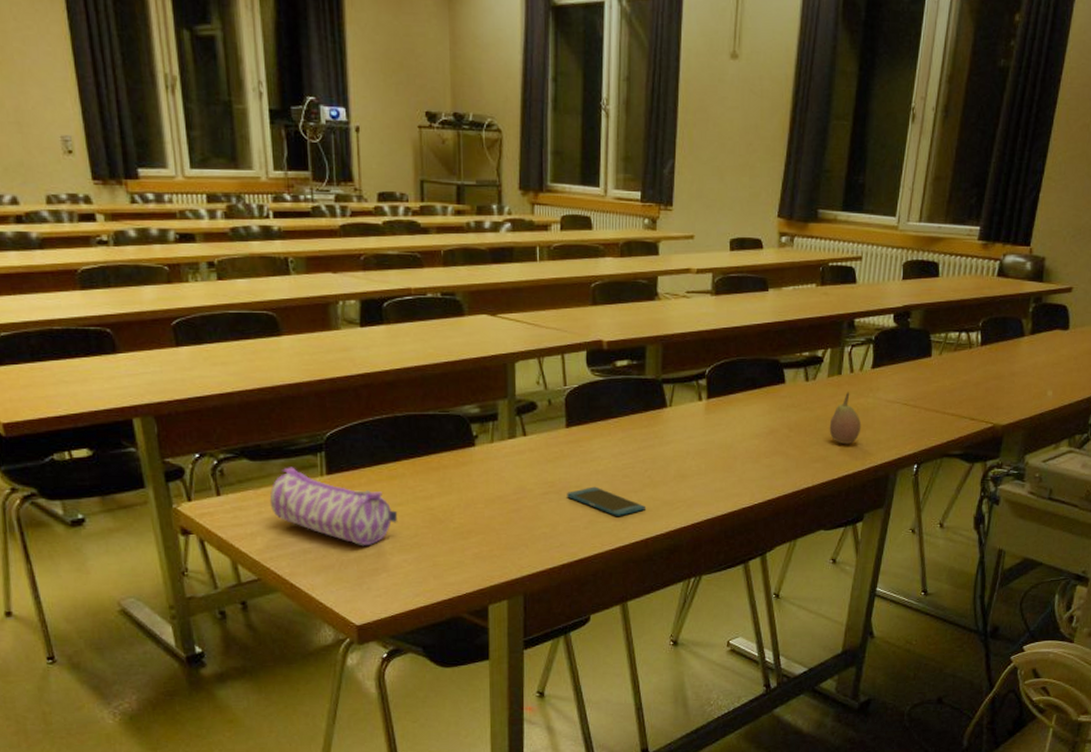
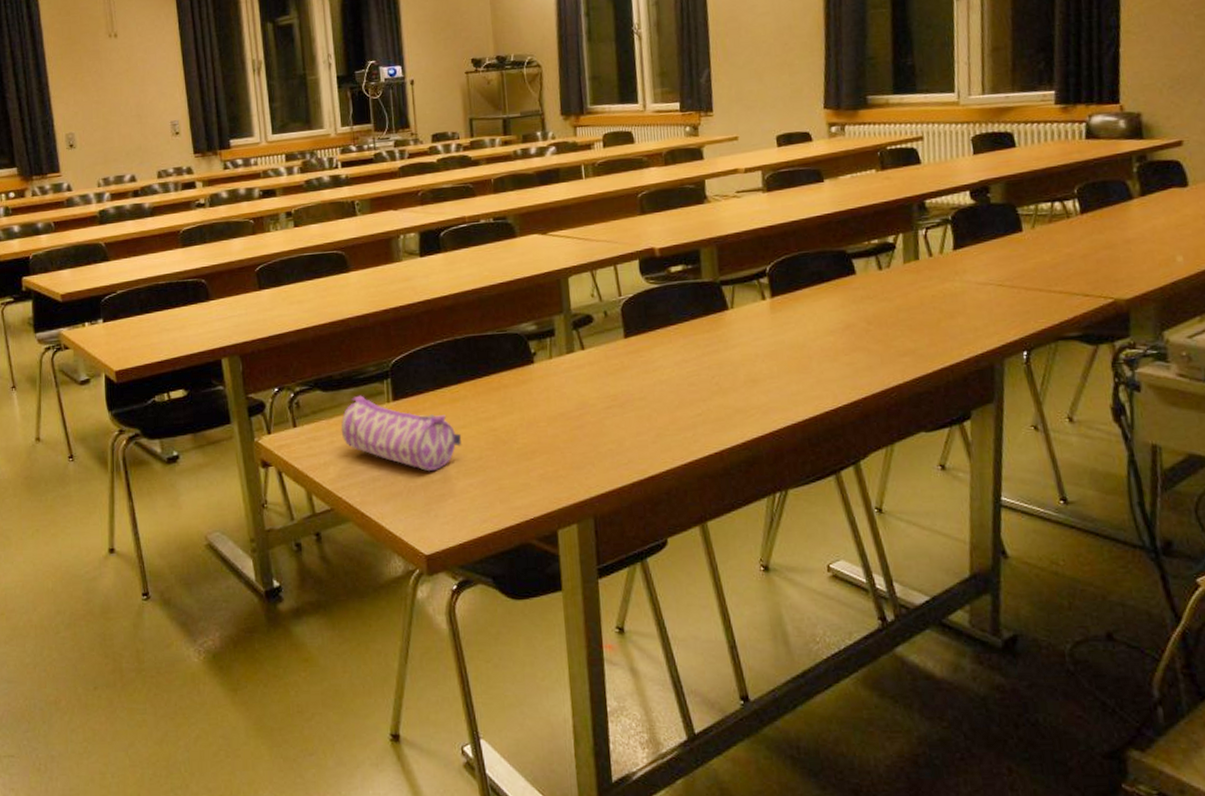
smartphone: present [567,486,647,516] -> none [631,397,718,428]
fruit: present [829,392,862,444] -> none [913,277,952,334]

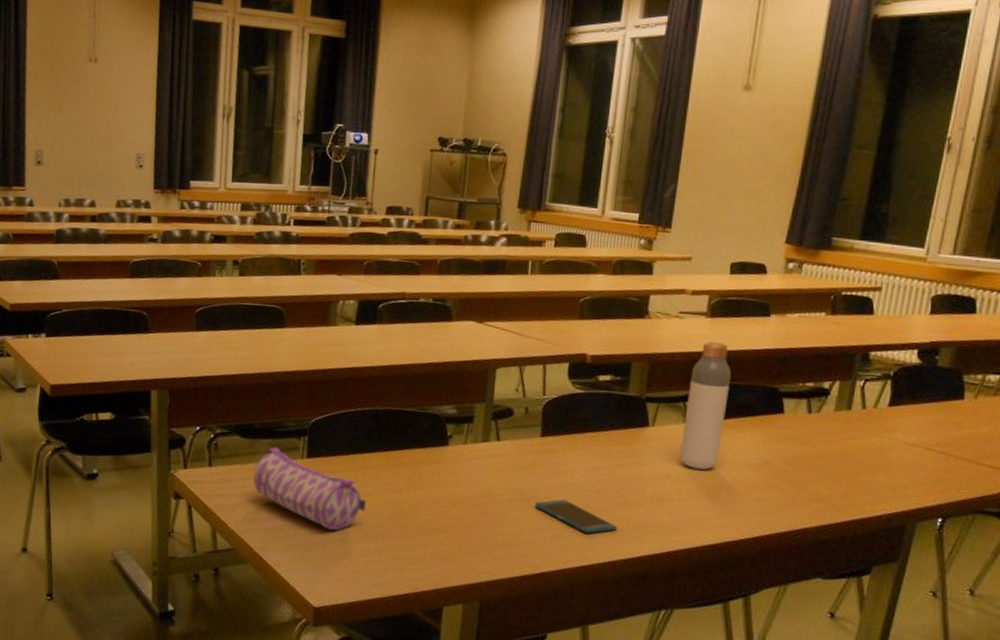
smartphone: none [631,397,718,428] -> present [535,499,618,534]
bottle: none [759,215,802,344] -> present [680,341,732,470]

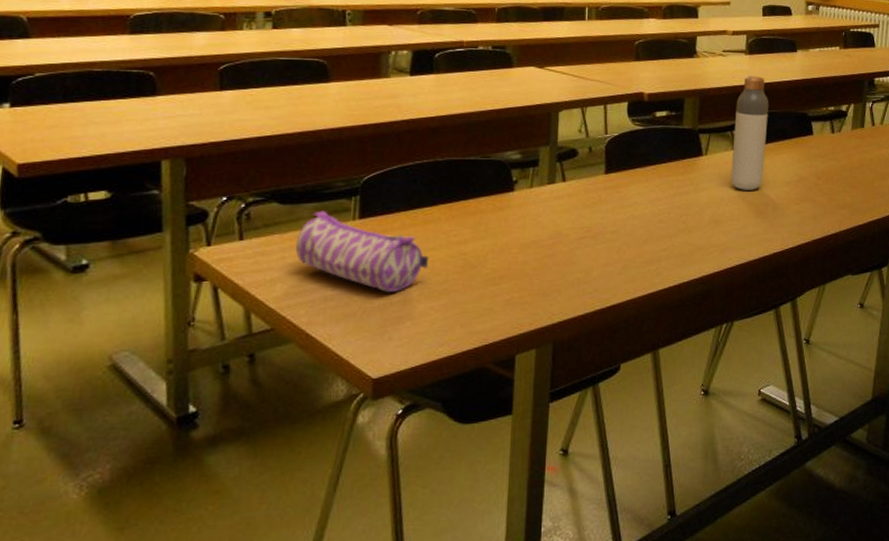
smartphone: present [535,499,618,534] -> none [603,231,681,261]

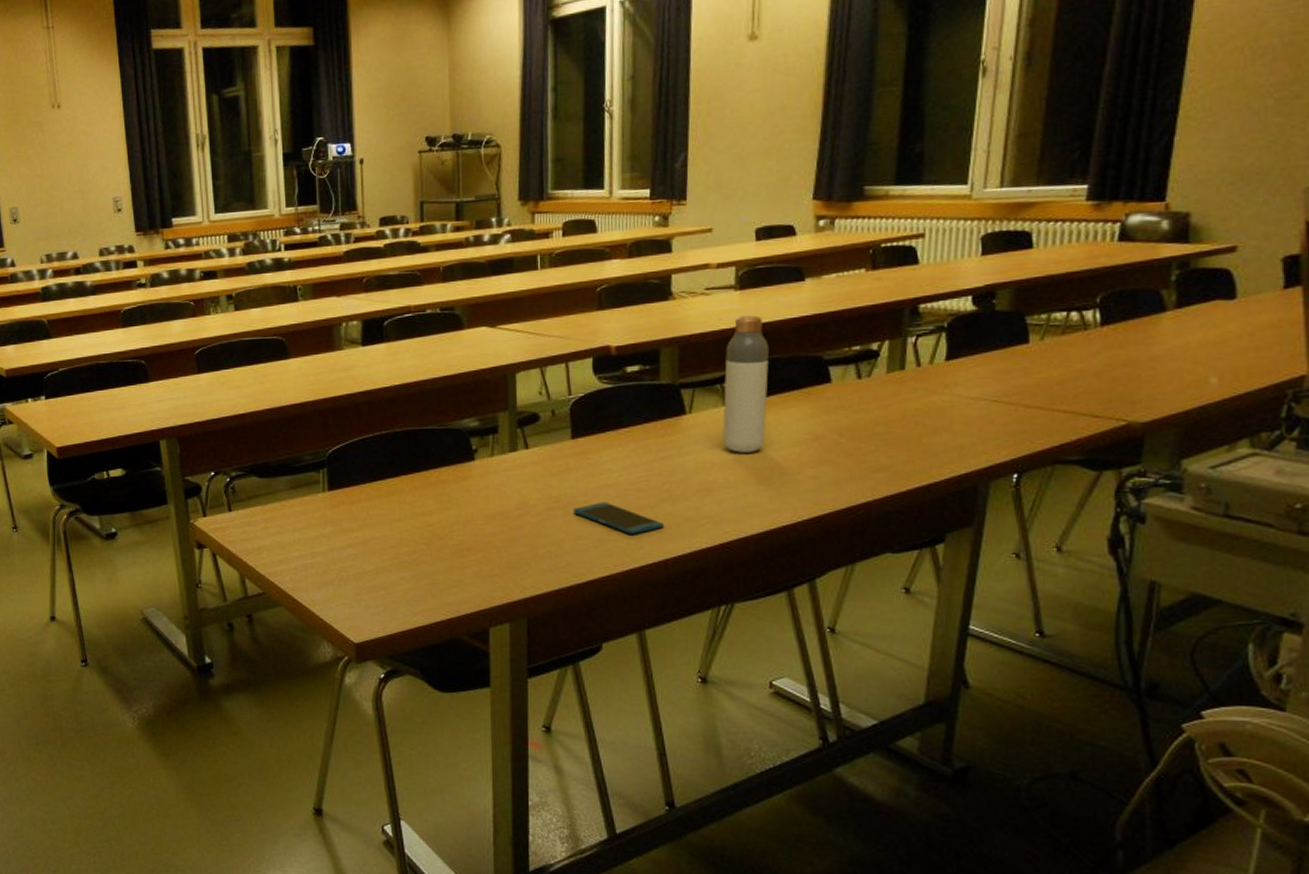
pencil case: present [295,211,430,293] -> none [275,483,397,563]
smartphone: none [603,231,681,261] -> present [573,501,665,534]

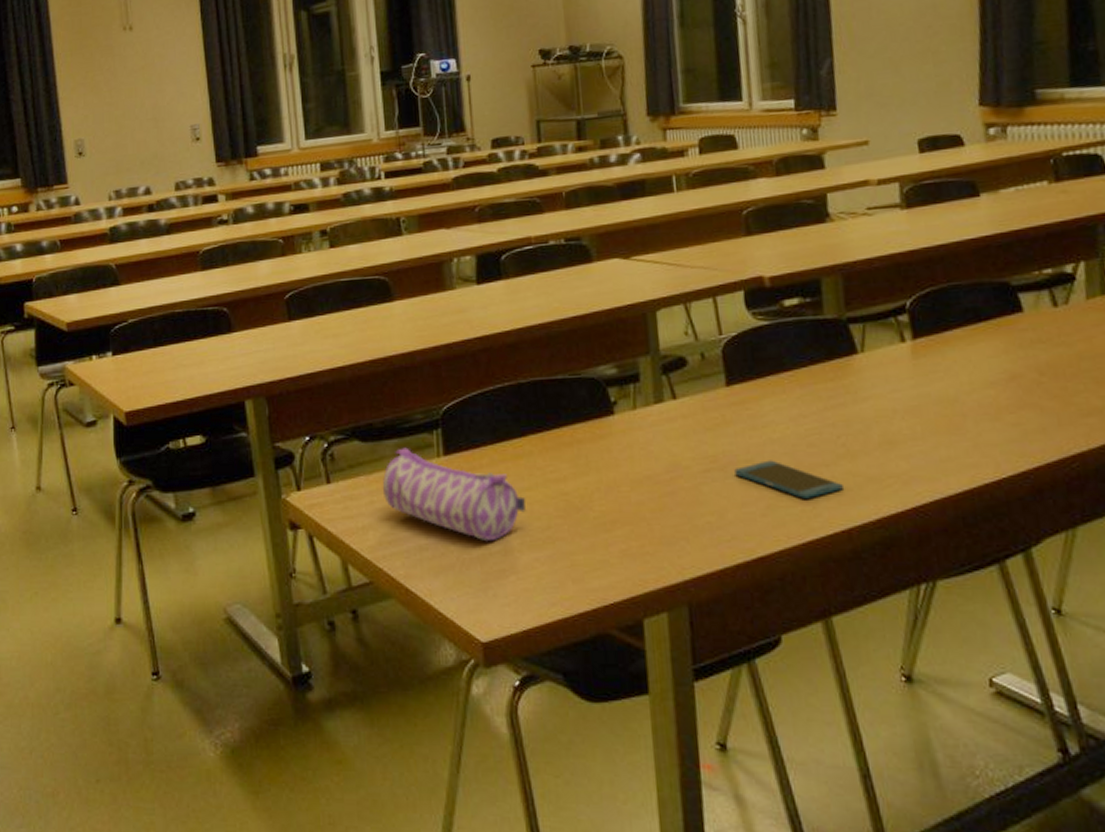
pencil case: none [275,483,397,563] -> present [382,447,526,542]
bottle: present [722,315,770,453] -> none [897,237,953,397]

